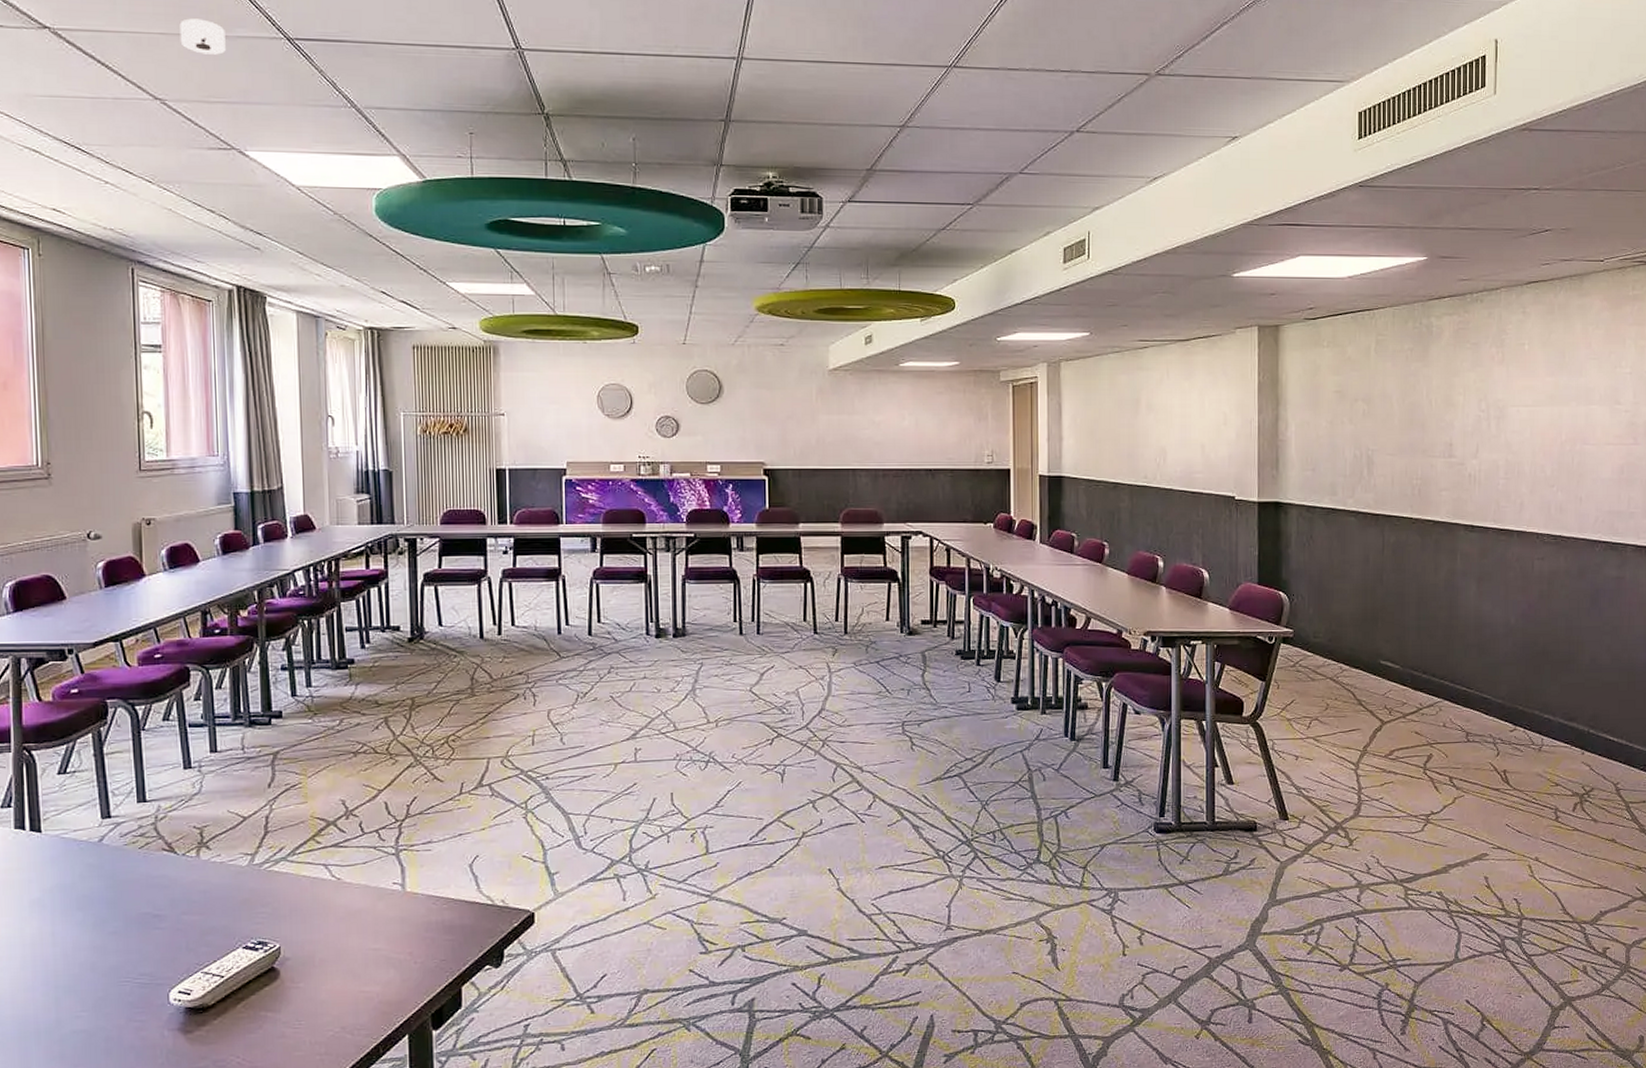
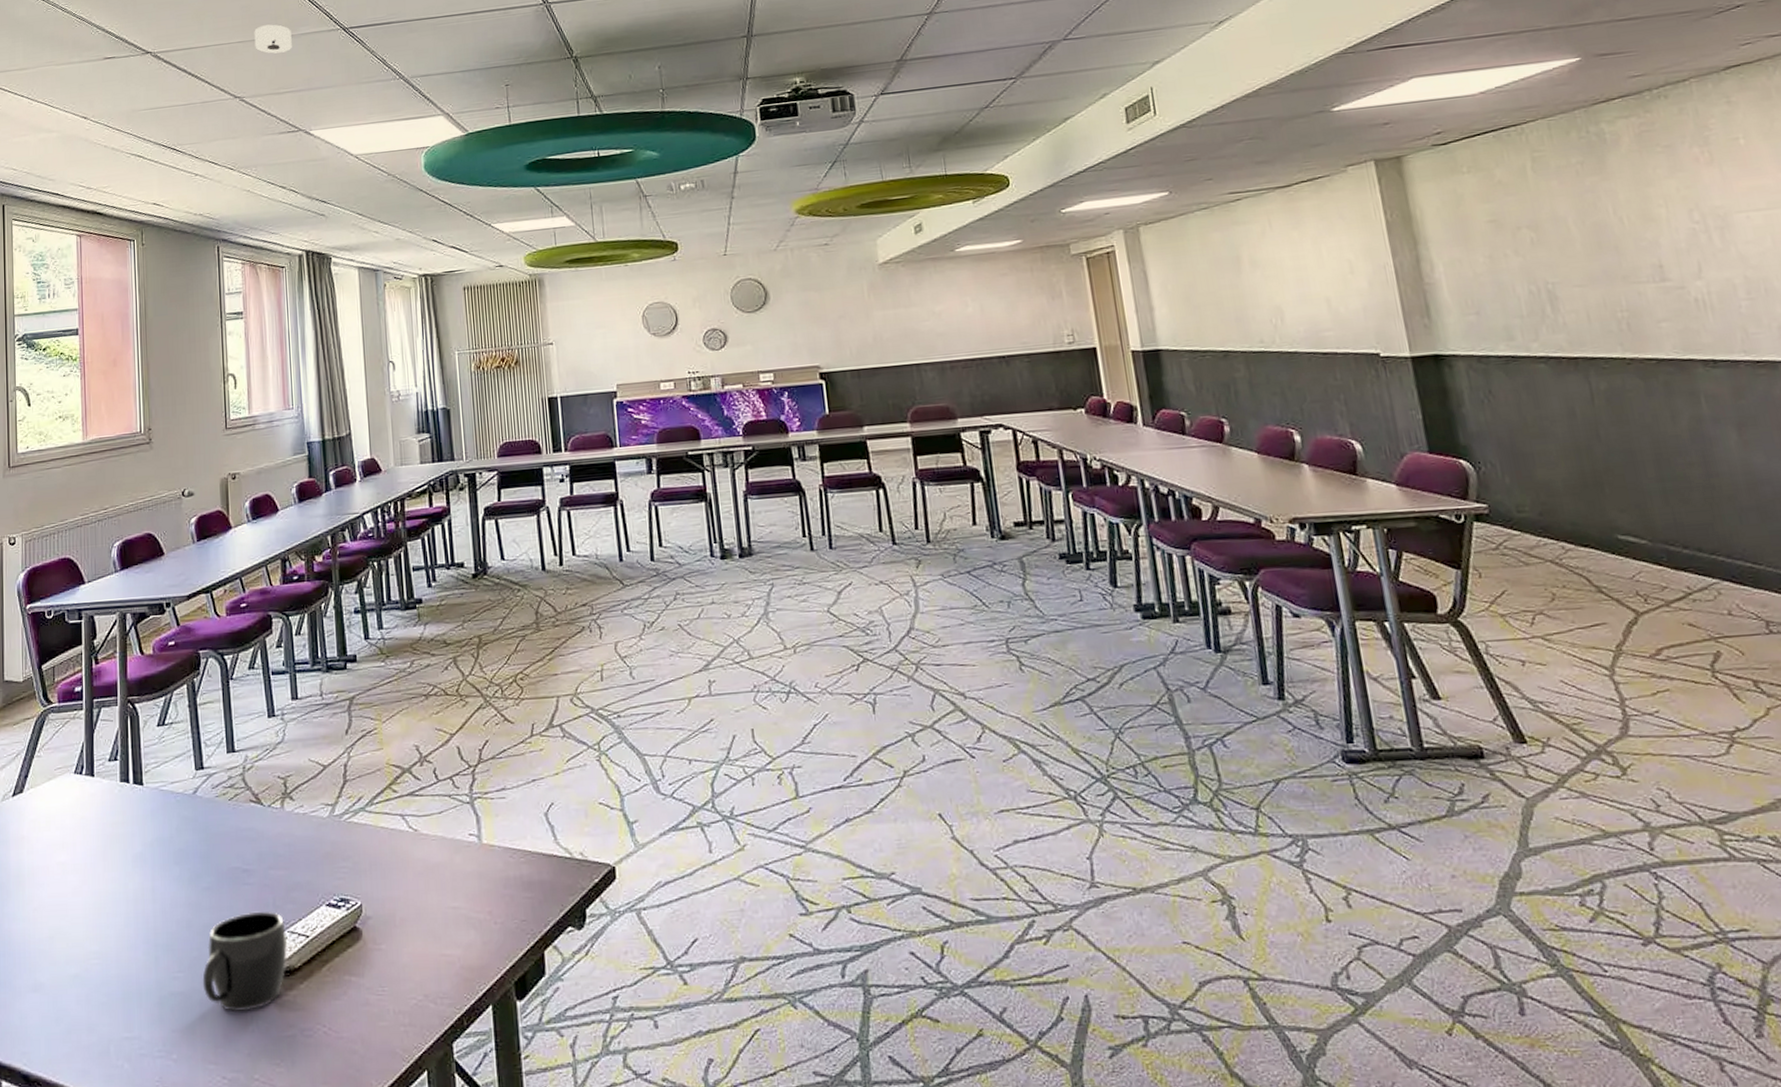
mug: none [108,954,201,1047] -> present [202,911,288,1011]

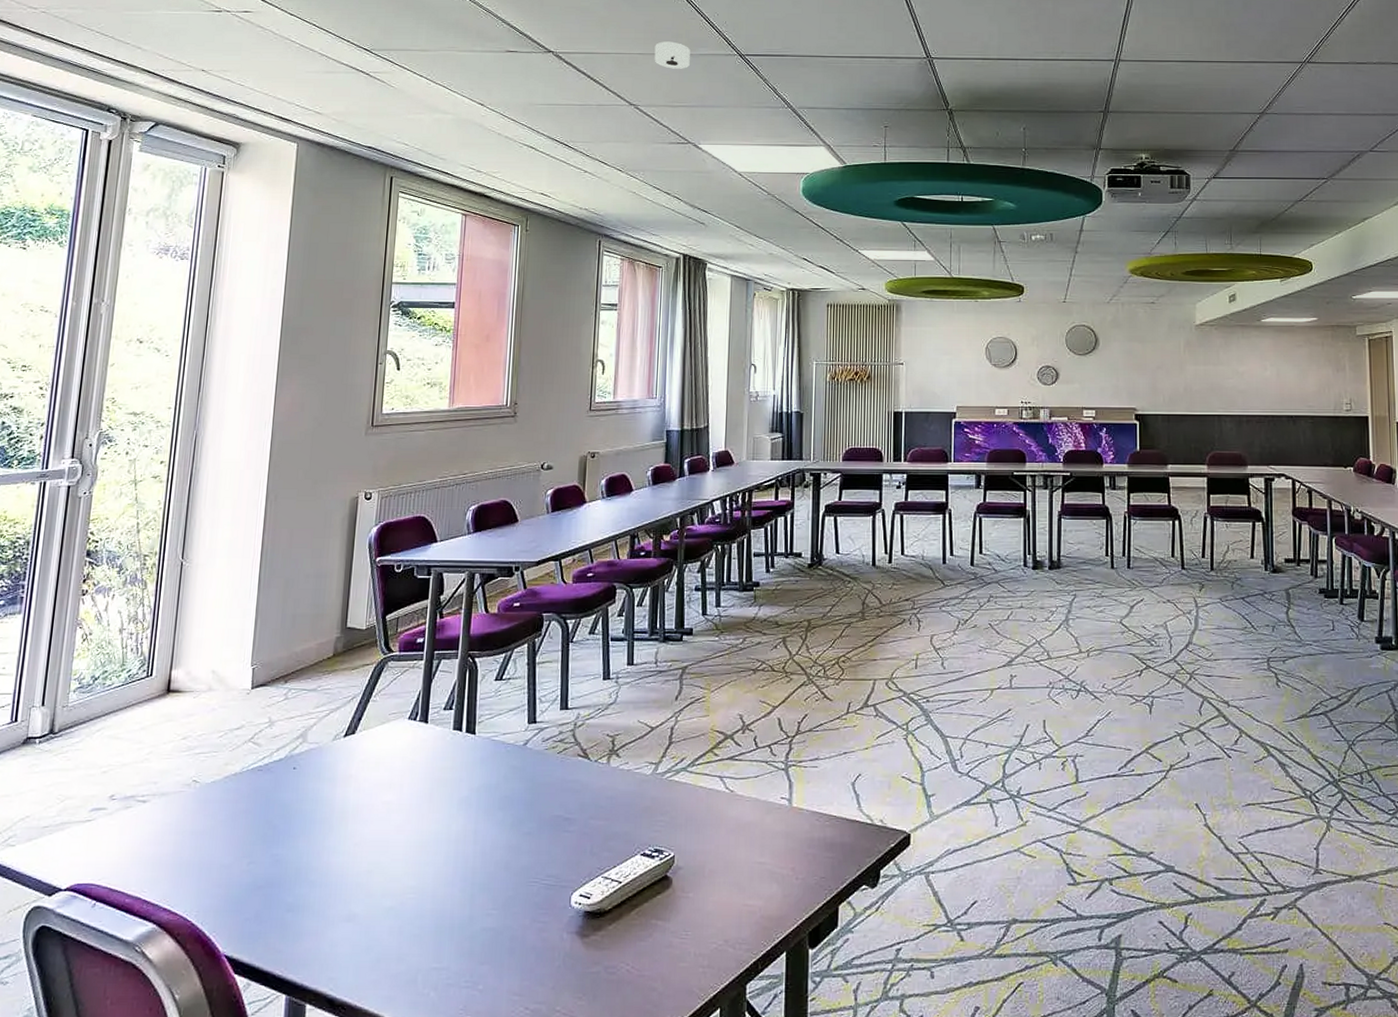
mug: present [202,911,288,1011] -> none [514,857,601,948]

